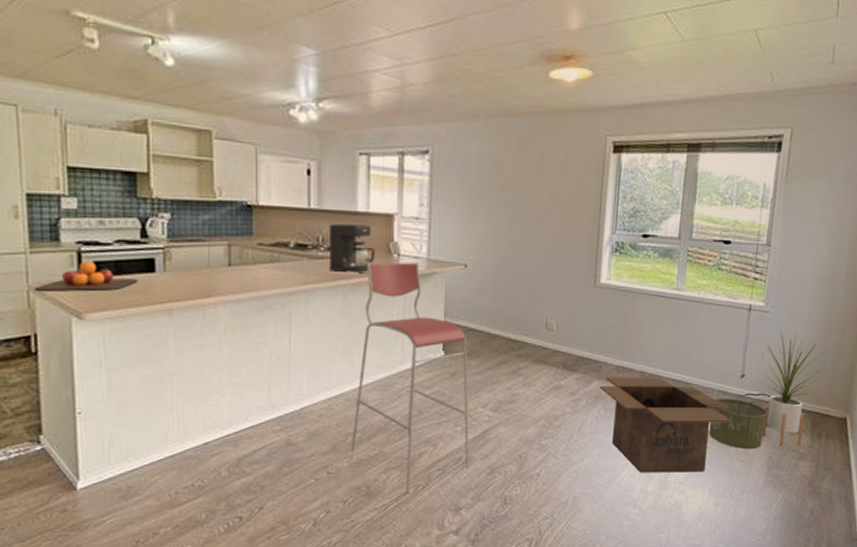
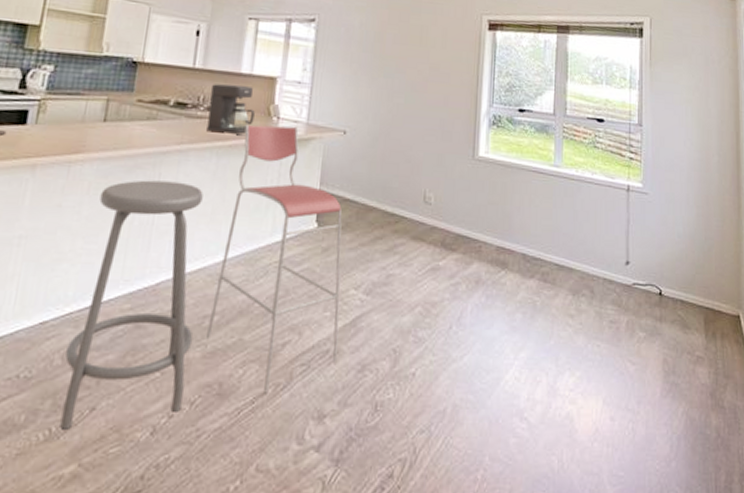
bar stool: none [231,319,340,524] -> present [60,180,204,430]
cardboard box: present [599,377,731,473] -> none [479,258,619,376]
basket: present [709,398,769,448] -> none [597,287,658,349]
house plant: present [761,331,827,447] -> none [643,215,712,347]

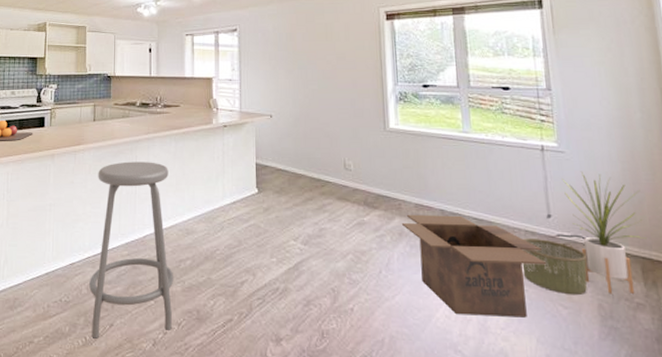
coffee maker: present [207,84,255,136] -> none [165,86,199,125]
bar stool: present [207,124,342,394] -> none [184,114,285,320]
cardboard box: none [479,258,619,376] -> present [401,214,546,318]
basket: none [597,287,658,349] -> present [522,238,587,294]
house plant: none [643,215,712,347] -> present [562,171,647,294]

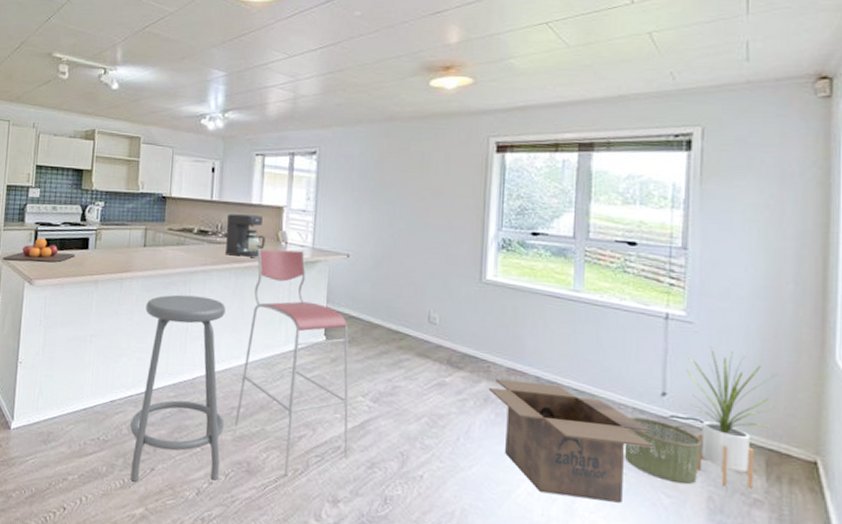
coffee maker: none [165,86,199,125] -> present [225,213,265,259]
bar stool: none [184,114,285,320] -> present [235,248,349,476]

